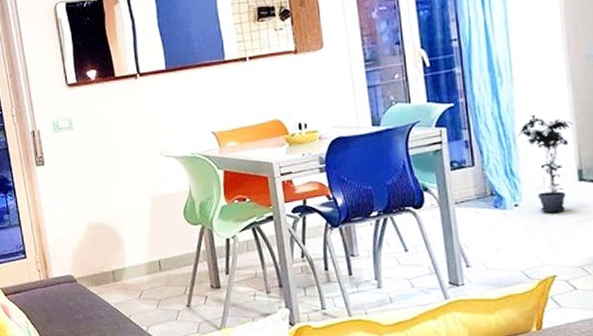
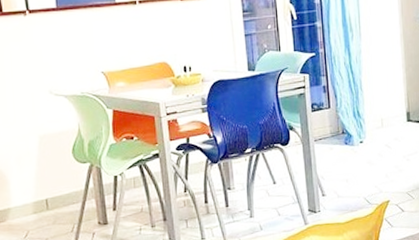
potted plant: present [517,114,572,214] -> none [363,65,403,149]

